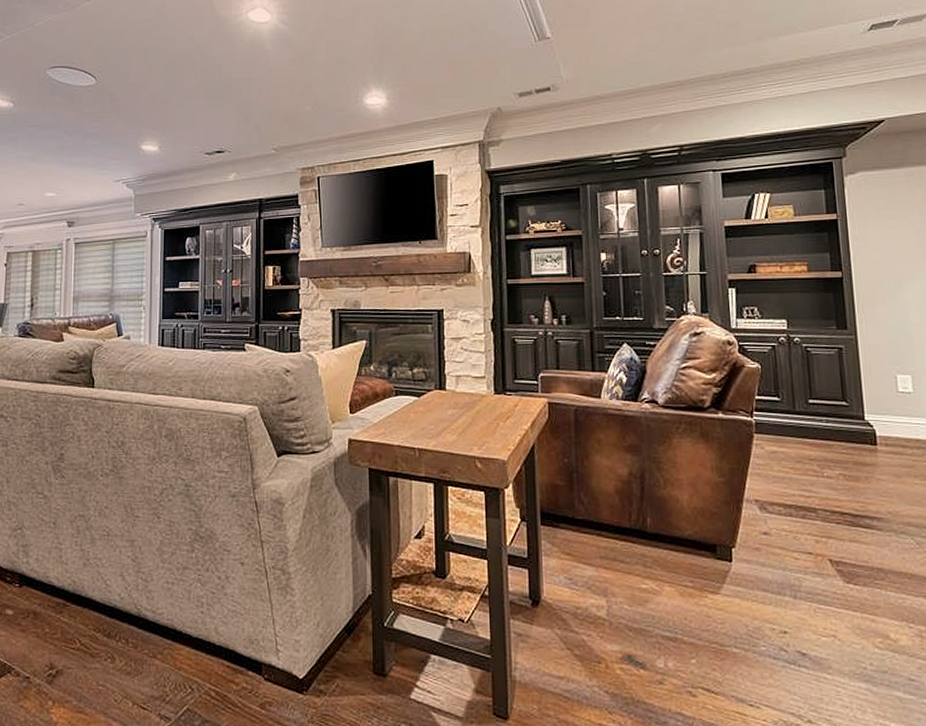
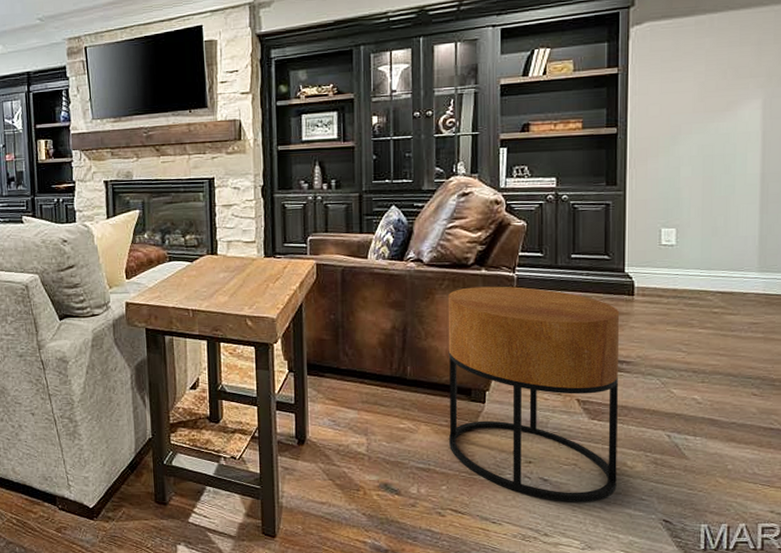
side table: none [685,431,882,682] -> present [447,286,620,502]

